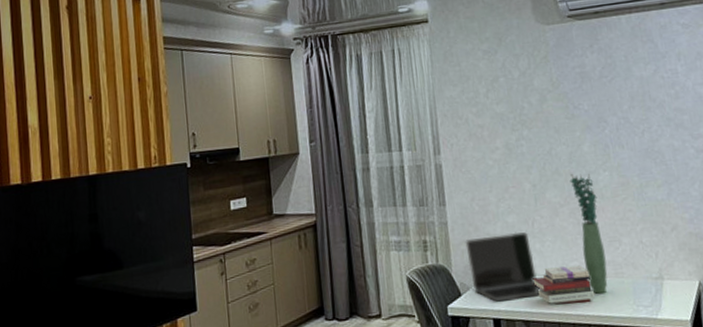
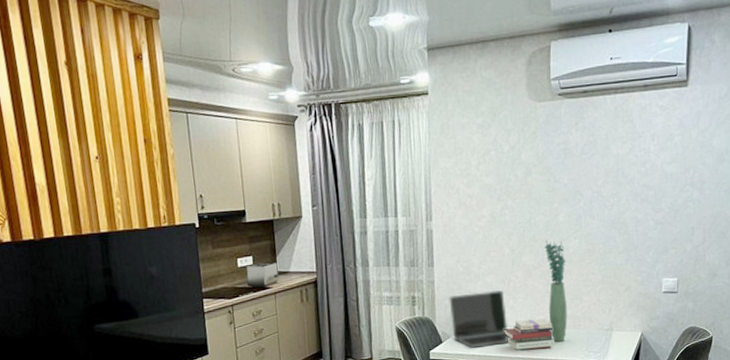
toaster: none [239,203,274,233] -> present [246,261,279,288]

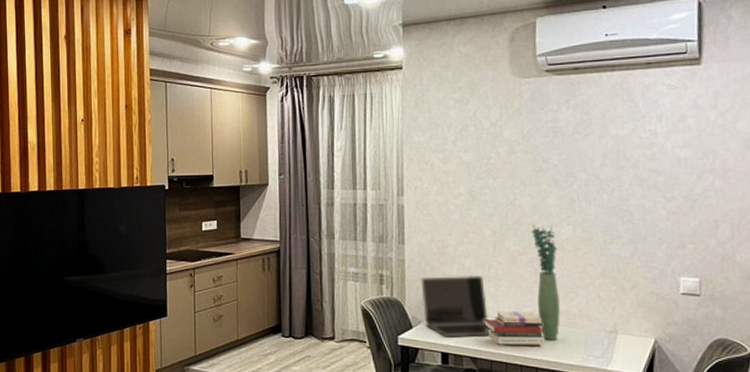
toaster: present [246,261,279,288] -> none [209,227,241,253]

